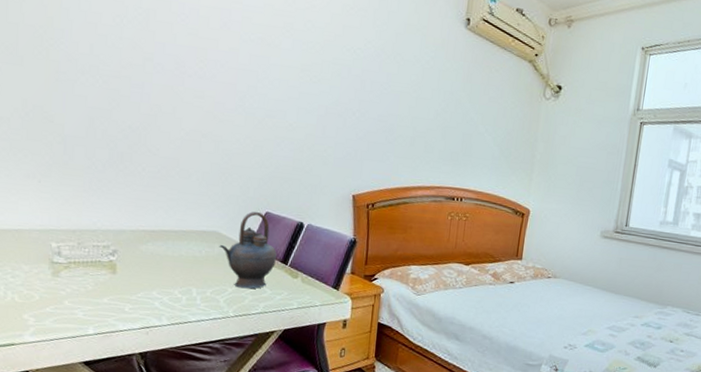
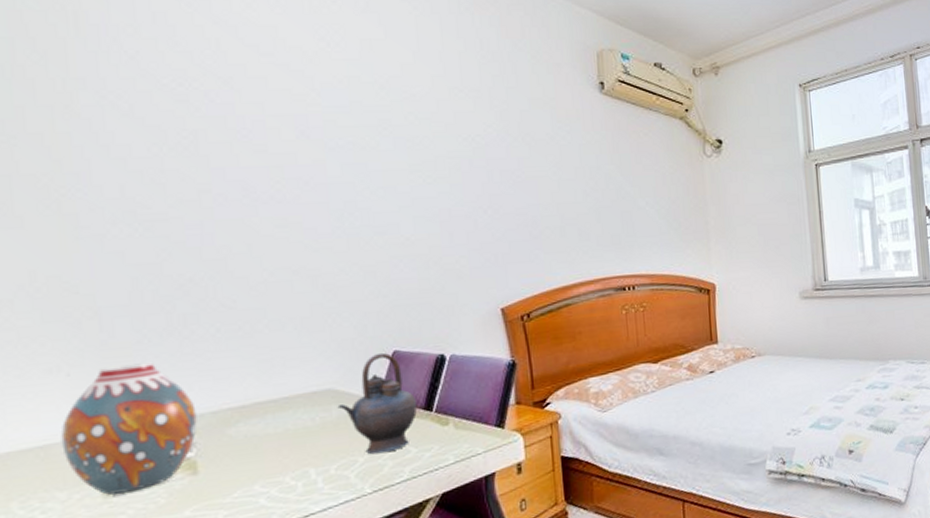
vase: none [30,180,121,276] -> present [60,361,197,495]

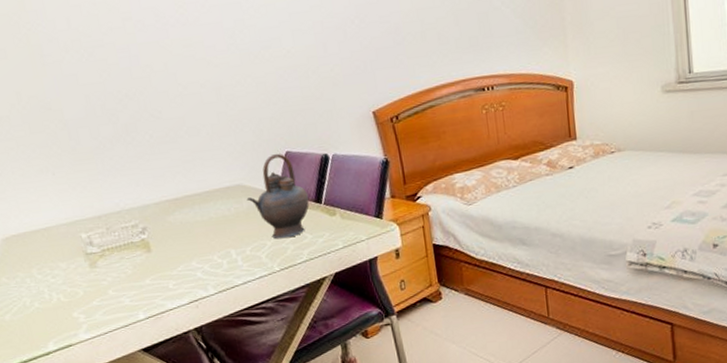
vase: present [60,361,197,495] -> none [55,162,146,266]

